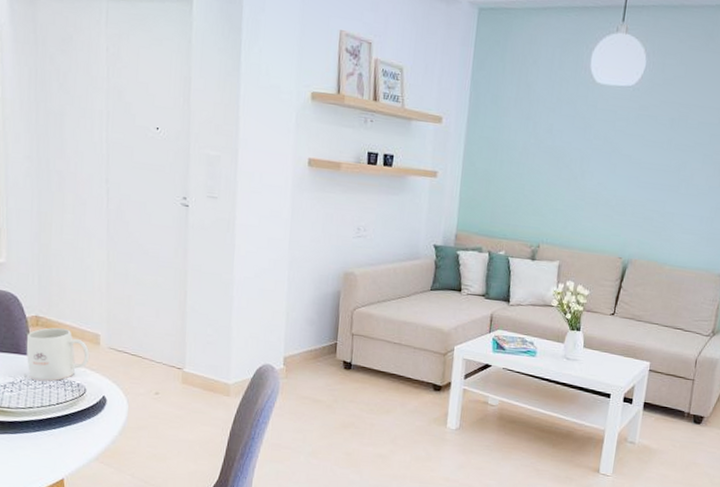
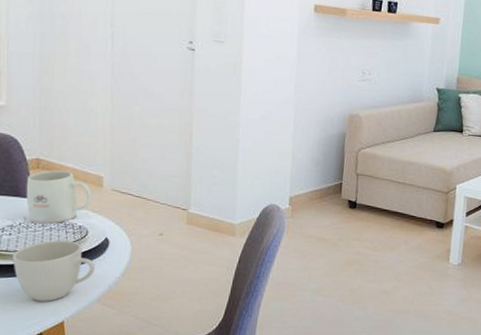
cup: none [13,397,93,459] -> present [12,240,95,302]

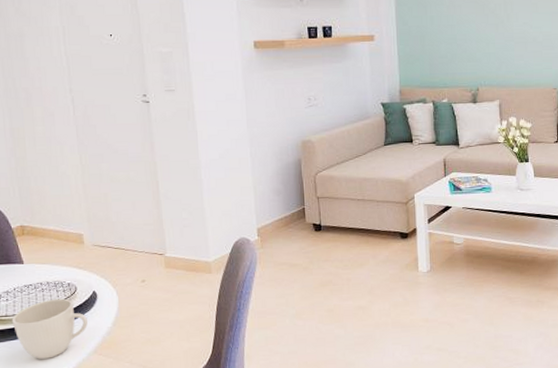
mug: present [26,169,93,225] -> none [14,233,76,287]

